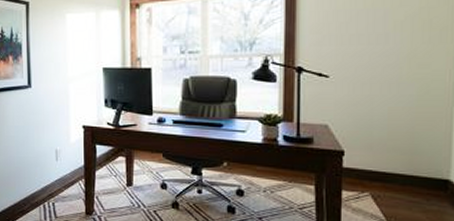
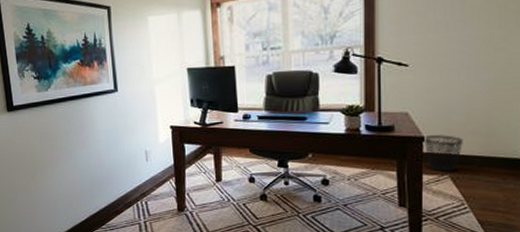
wastebasket: none [344,150,385,189] -> present [424,135,463,172]

